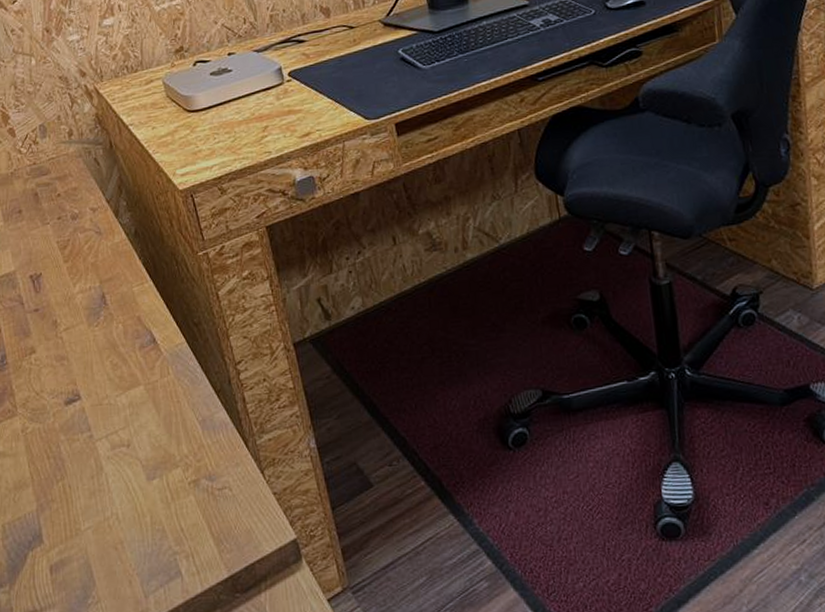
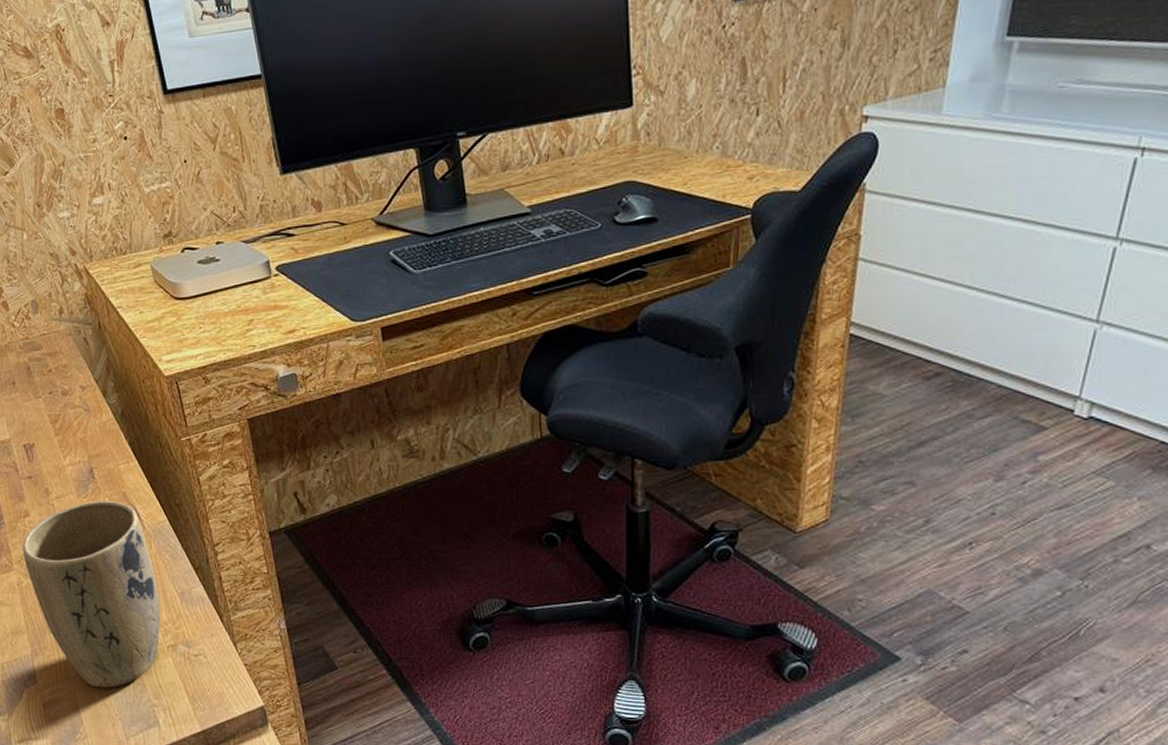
plant pot: none [28,327,181,540] -> present [22,501,161,688]

